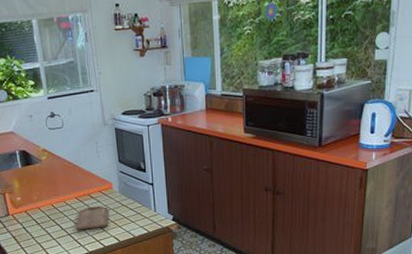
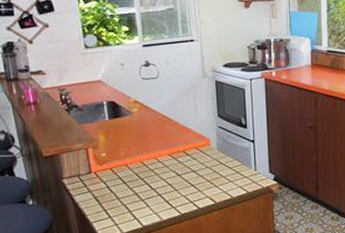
cutting board: present [75,206,109,230] -> none [167,163,204,190]

